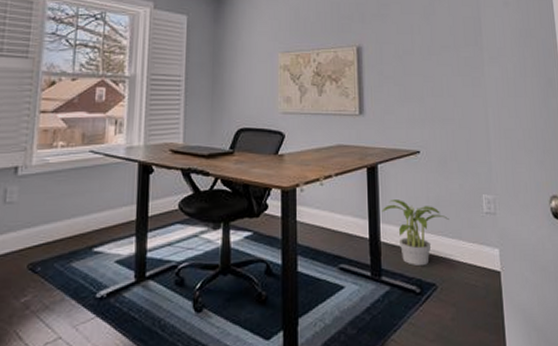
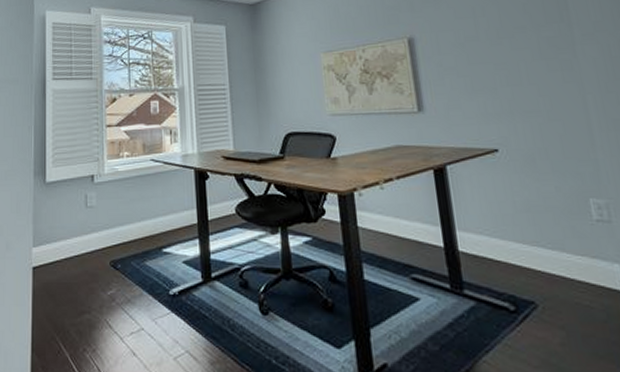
potted plant: present [381,200,449,267] -> none [456,204,546,281]

